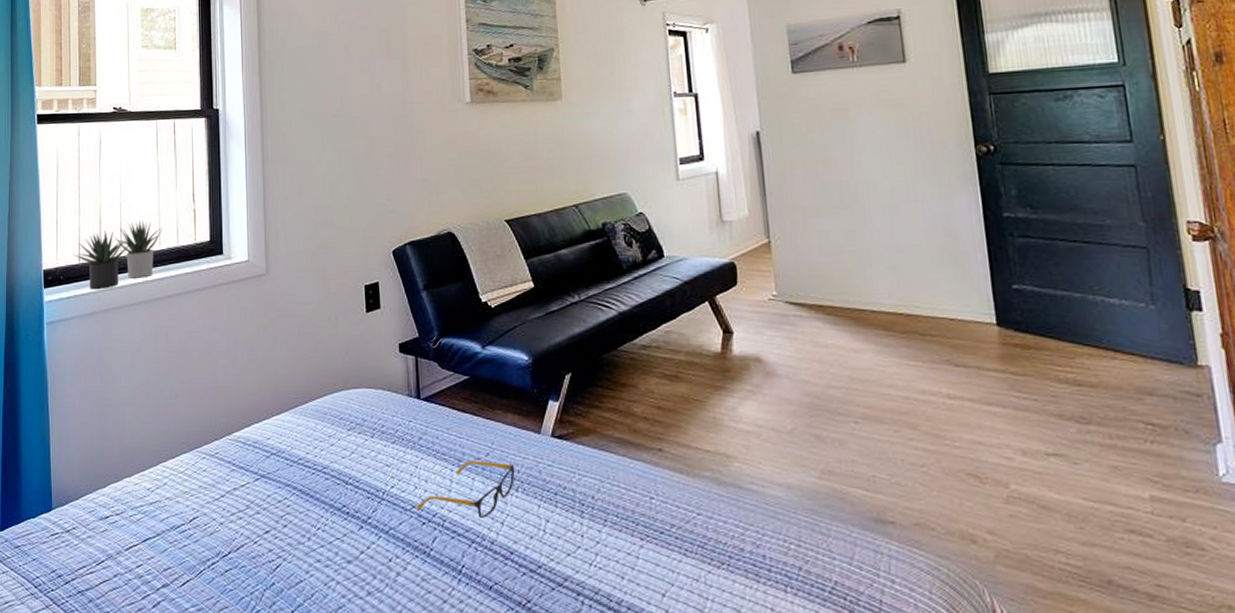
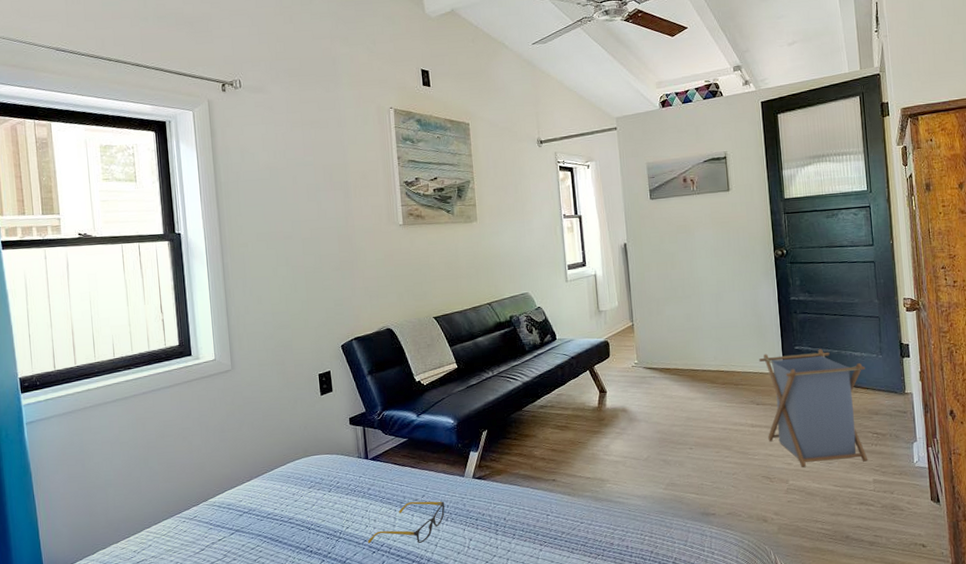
succulent plant: present [73,221,162,290] -> none [48,331,134,392]
laundry basket: none [956,290,1140,466] -> present [758,349,868,467]

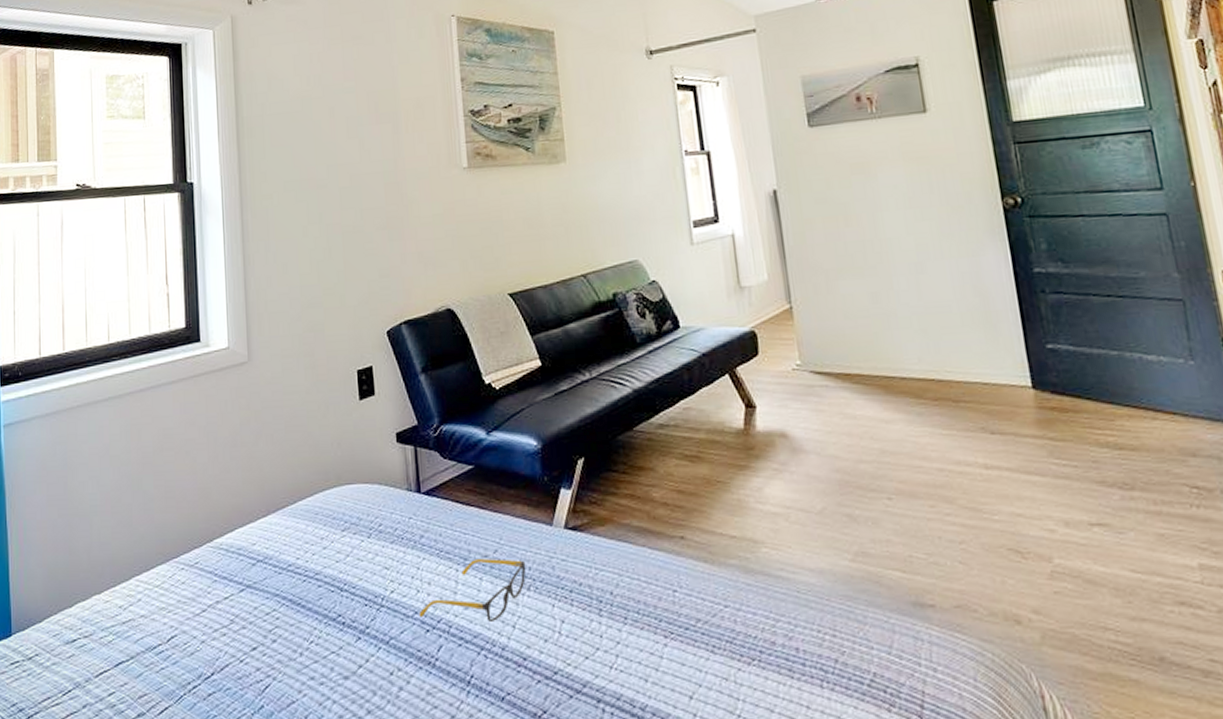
laundry basket: present [758,349,868,467] -> none [988,348,1187,537]

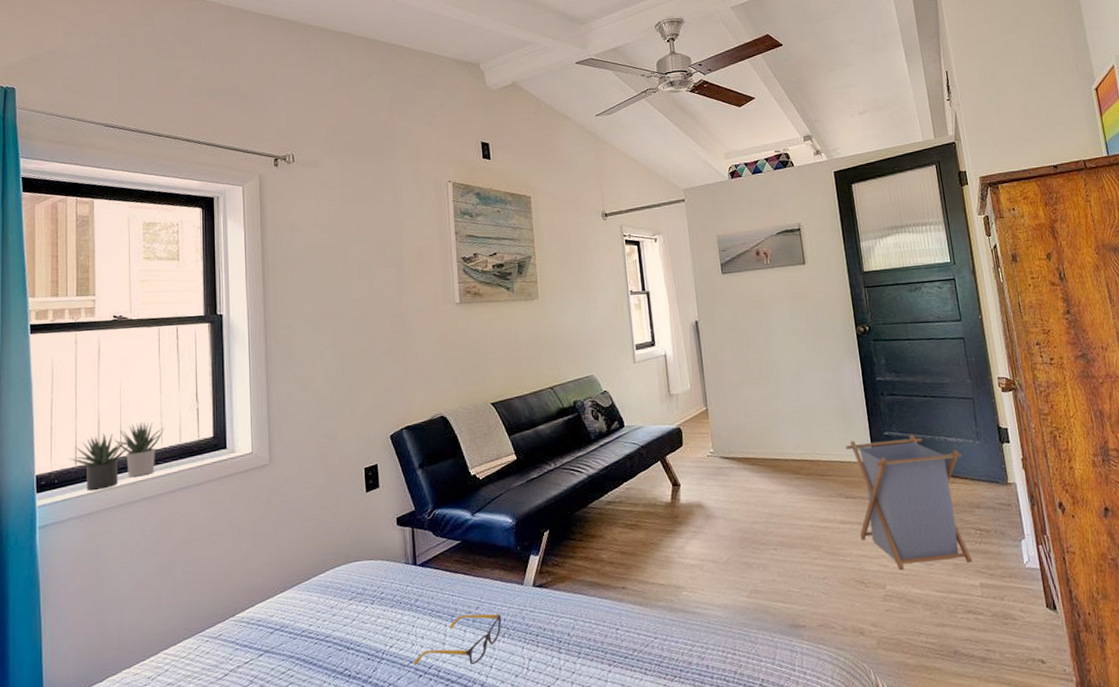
succulent plant: none [33,308,133,387] -> present [69,422,165,492]
laundry basket: none [988,348,1187,537] -> present [845,434,973,570]

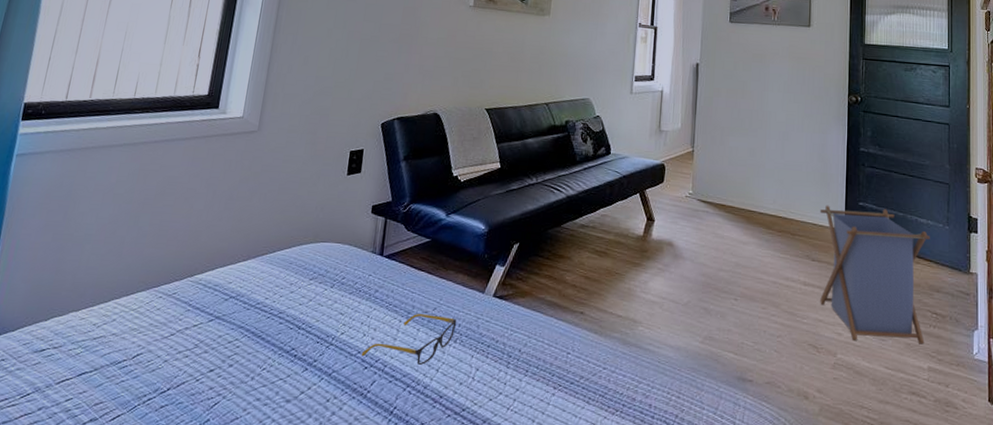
succulent plant: present [69,422,165,492] -> none [61,68,162,129]

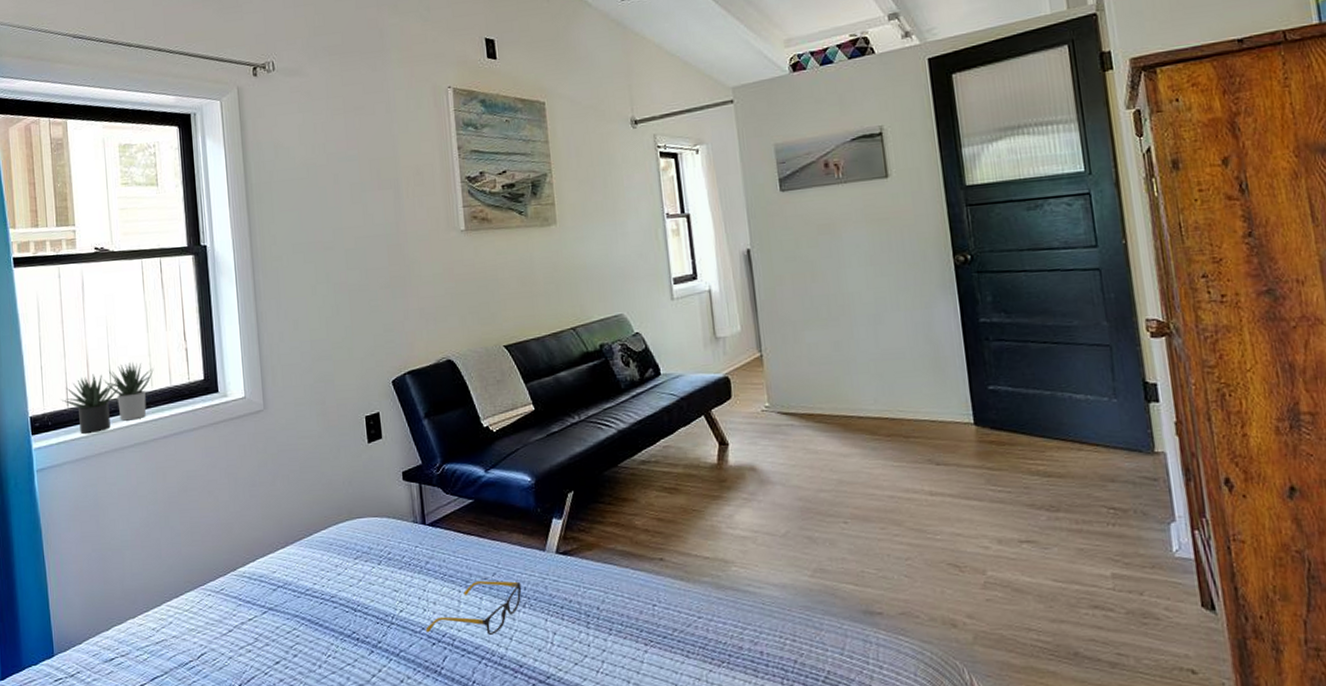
succulent plant: none [61,68,162,129] -> present [61,362,154,435]
laundry basket: present [819,205,930,345] -> none [936,389,1103,553]

